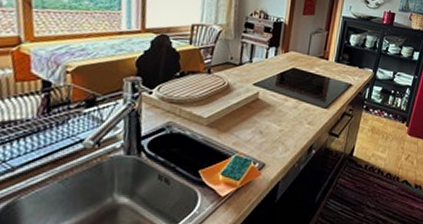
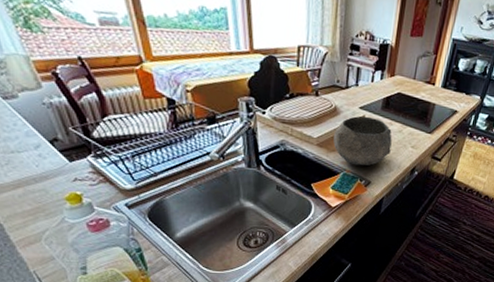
bowl: none [224,92,288,147] -> present [333,116,392,166]

